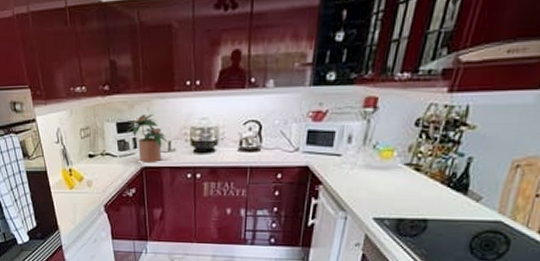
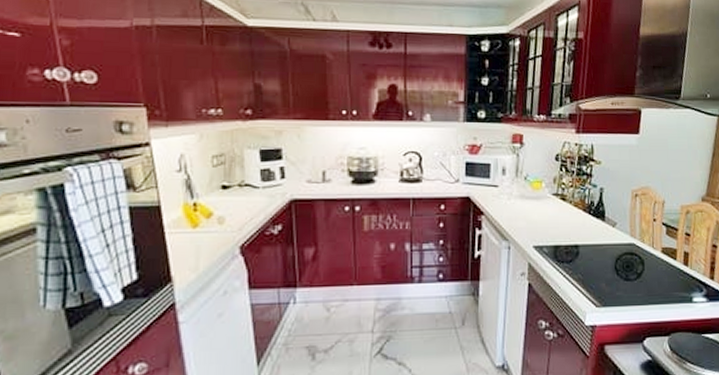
potted plant: present [126,114,168,164] -> none [272,142,322,196]

